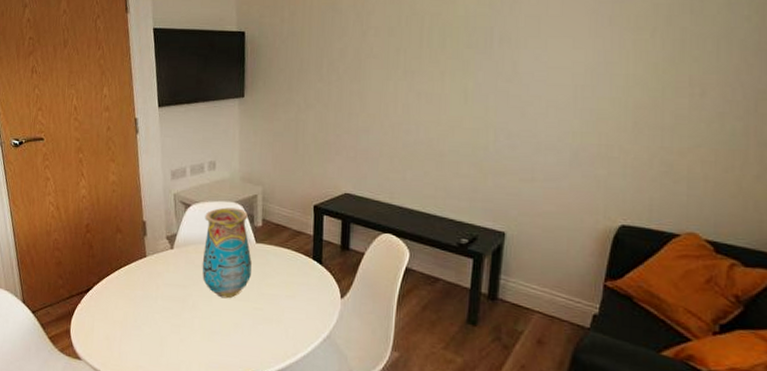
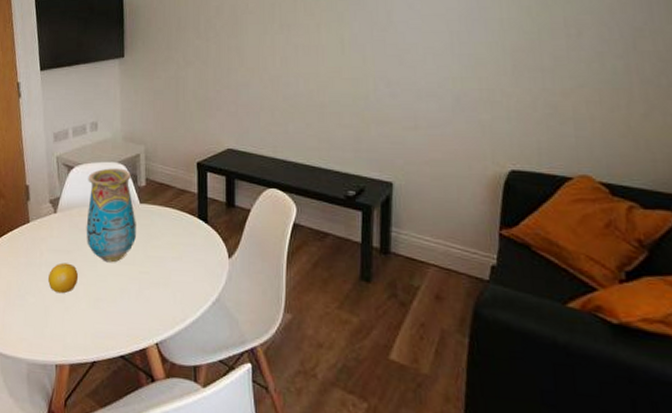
fruit: none [163,296,193,326] -> present [47,262,78,294]

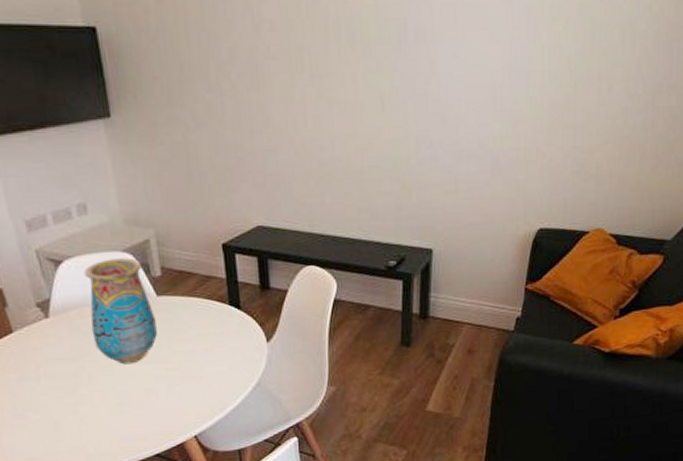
fruit: present [47,262,78,294] -> none [51,371,91,405]

